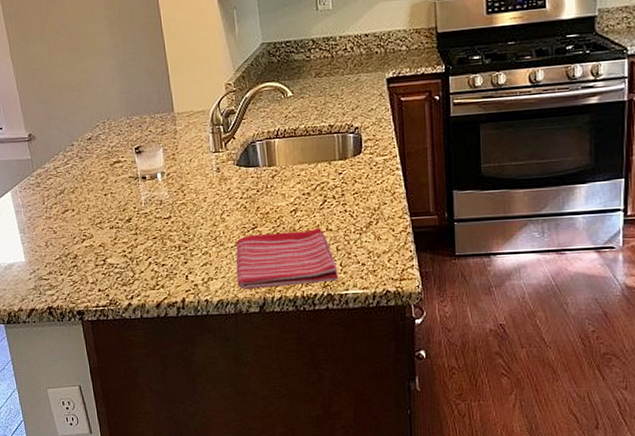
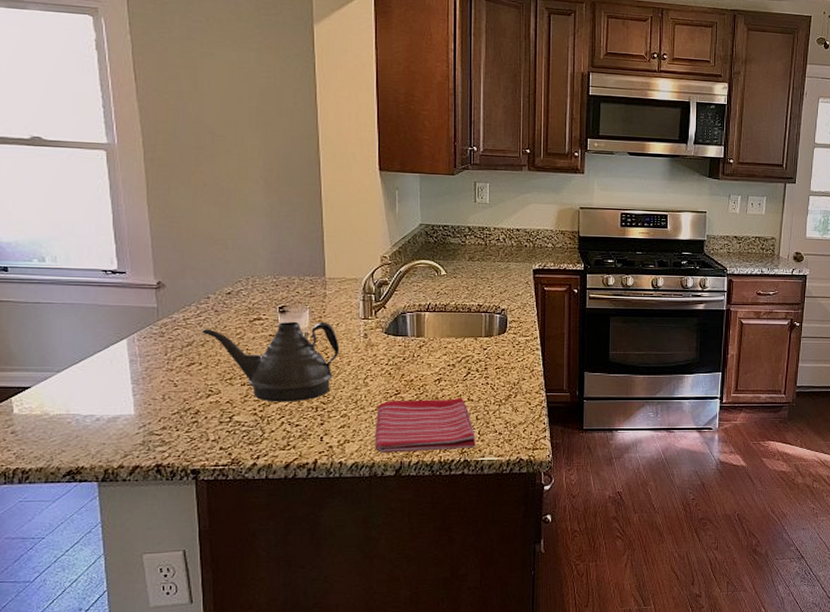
teapot: none [70,158,195,244] -> present [201,321,340,402]

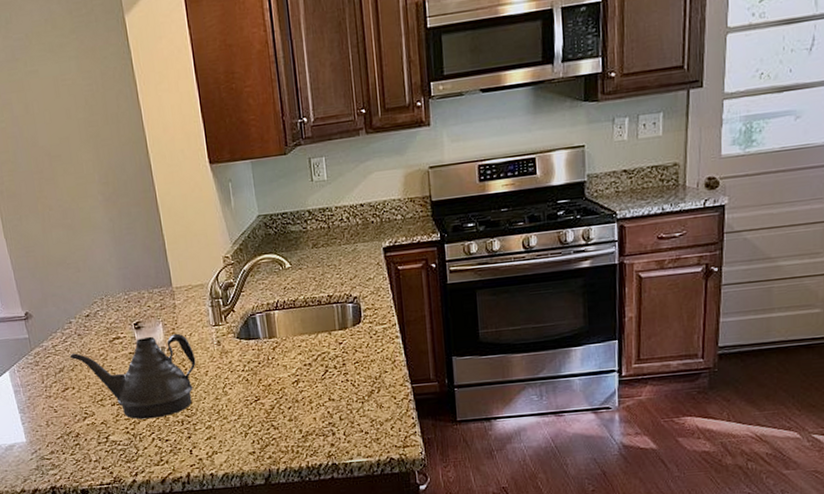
dish towel: present [375,397,476,453] -> none [239,397,343,462]

